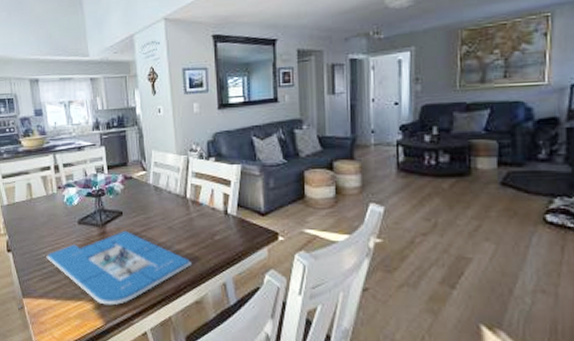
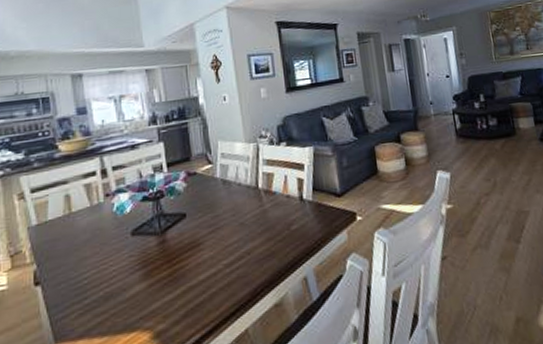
board game: present [46,230,191,306] -> none [89,234,268,331]

